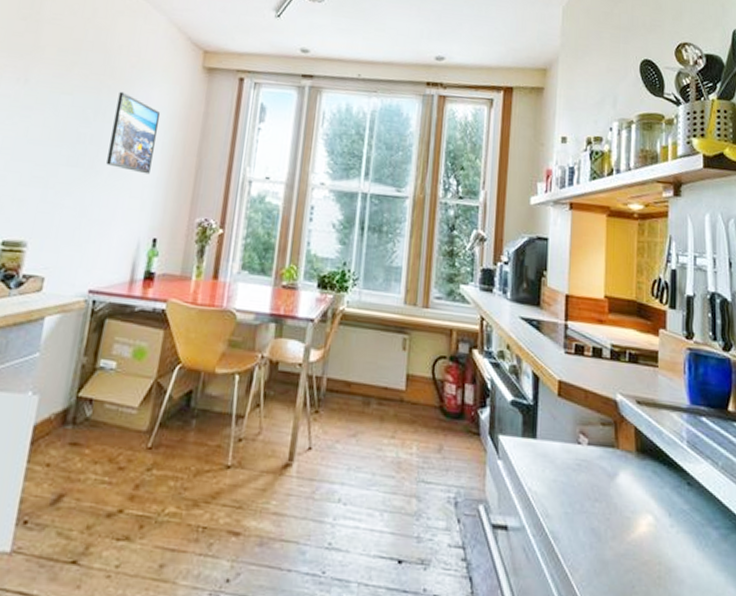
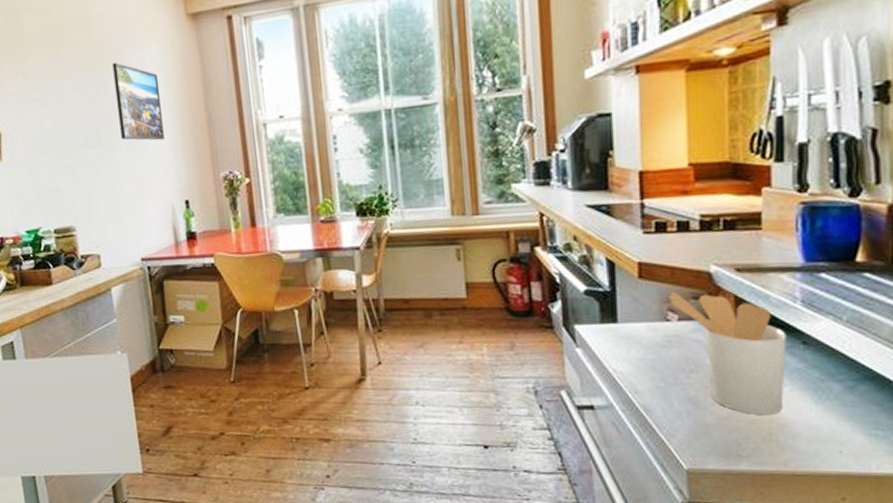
utensil holder: none [581,414,675,557] -> present [668,291,787,416]

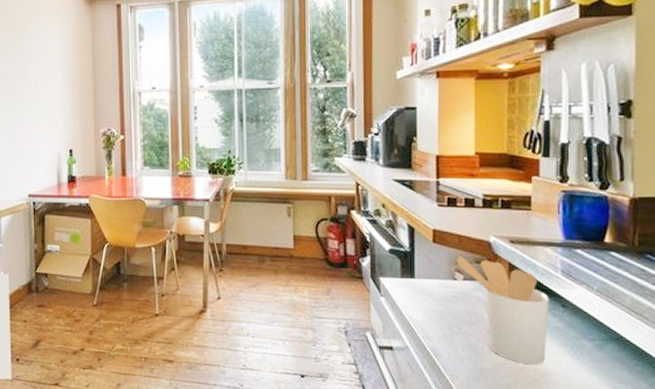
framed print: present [112,62,164,141] -> none [20,33,58,99]

